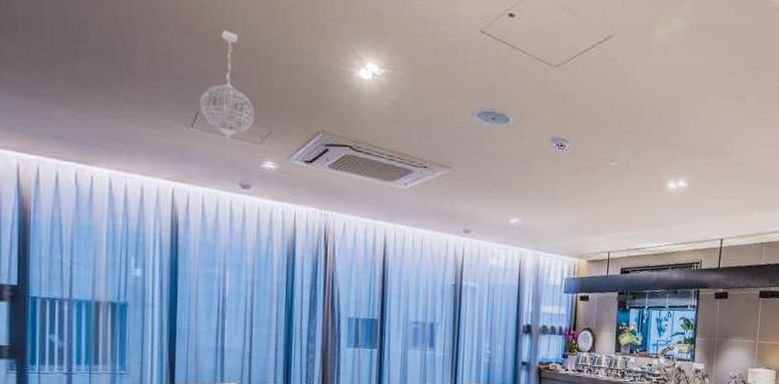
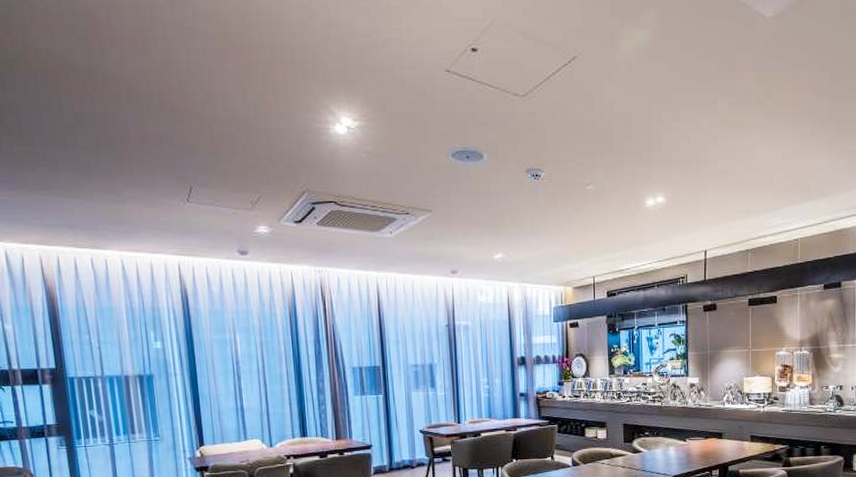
pendant light: present [200,30,256,139] -> none [191,103,244,209]

